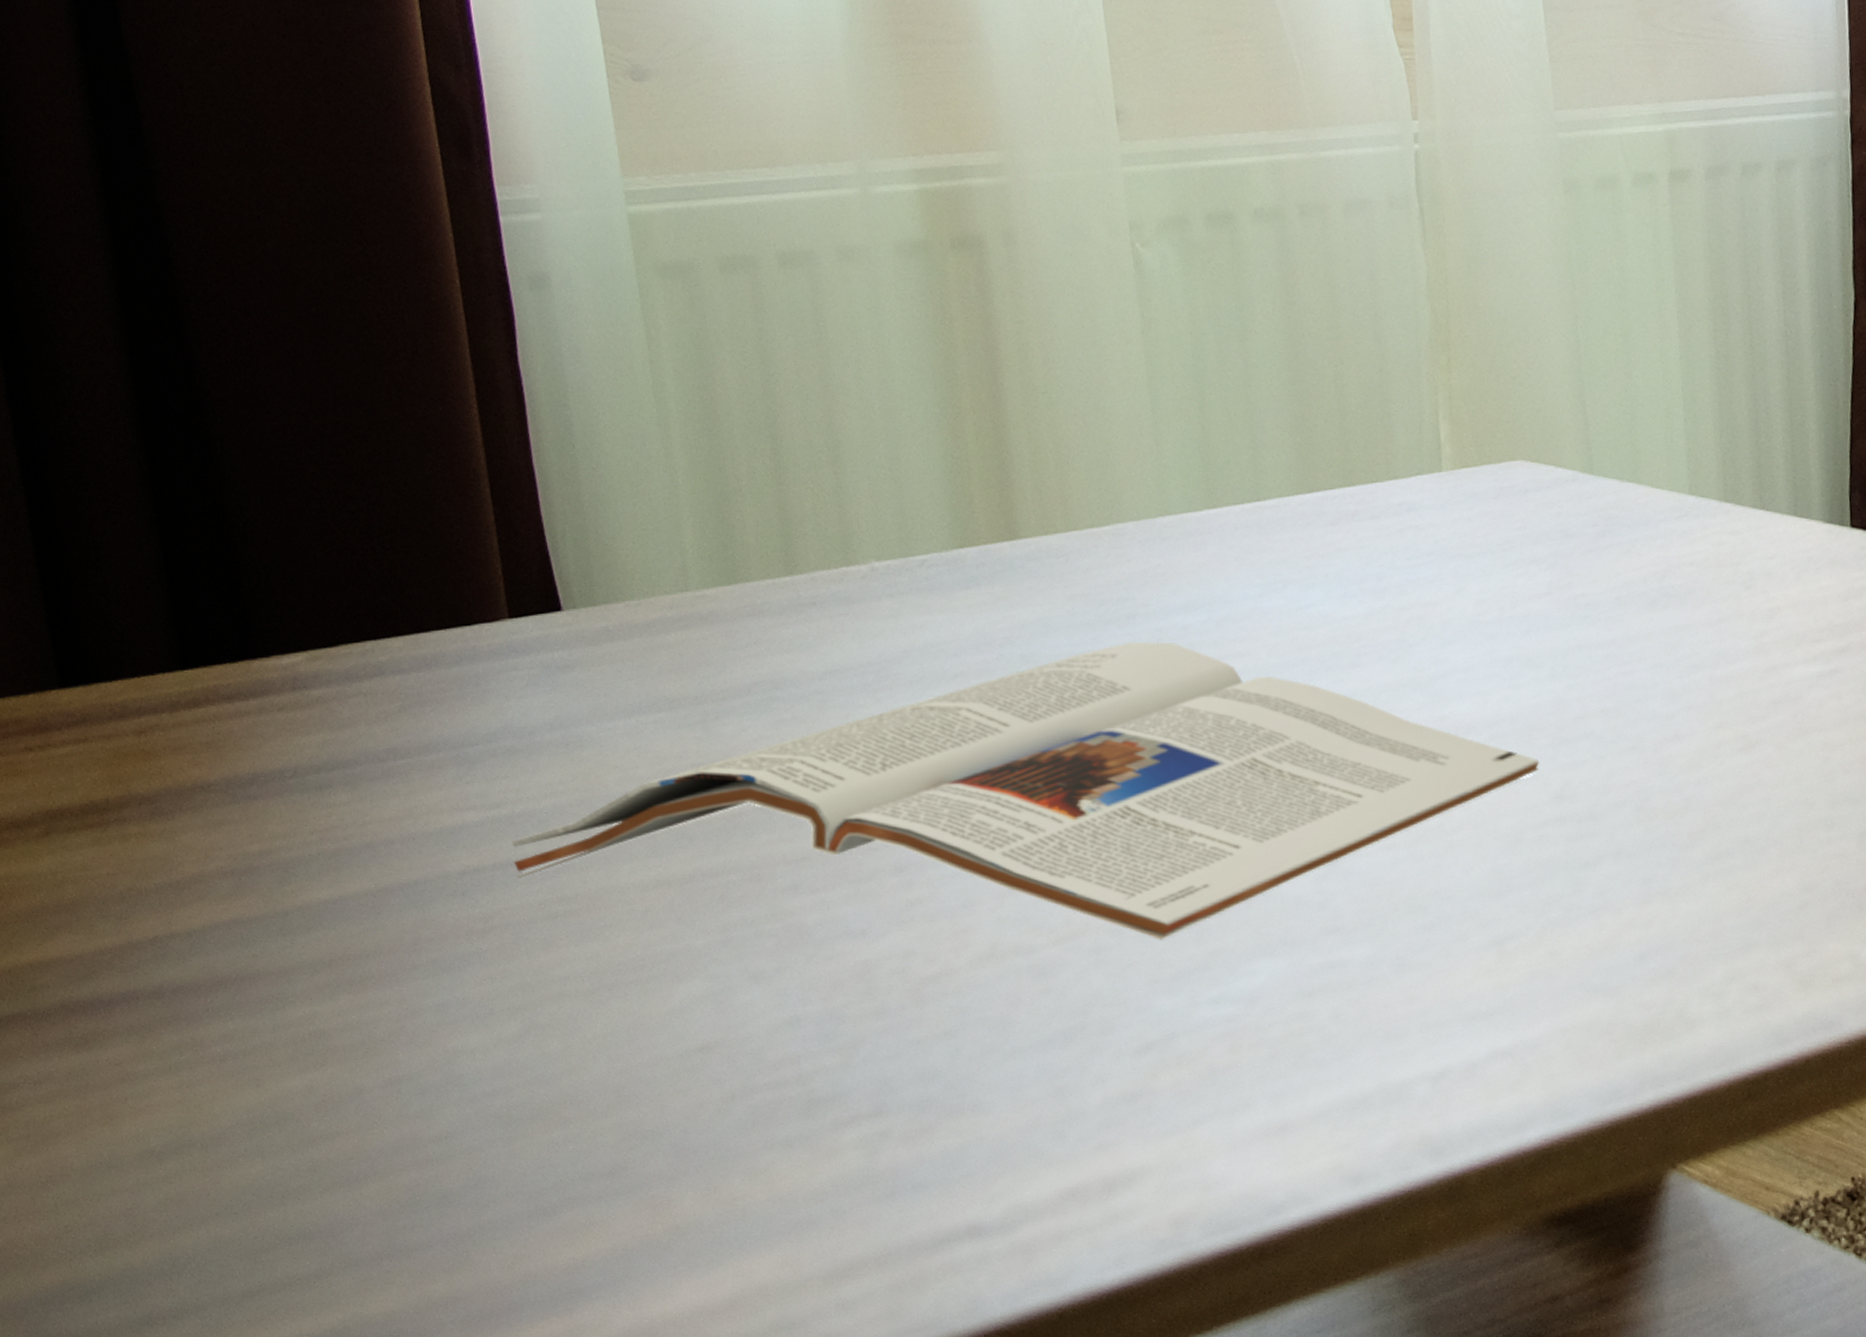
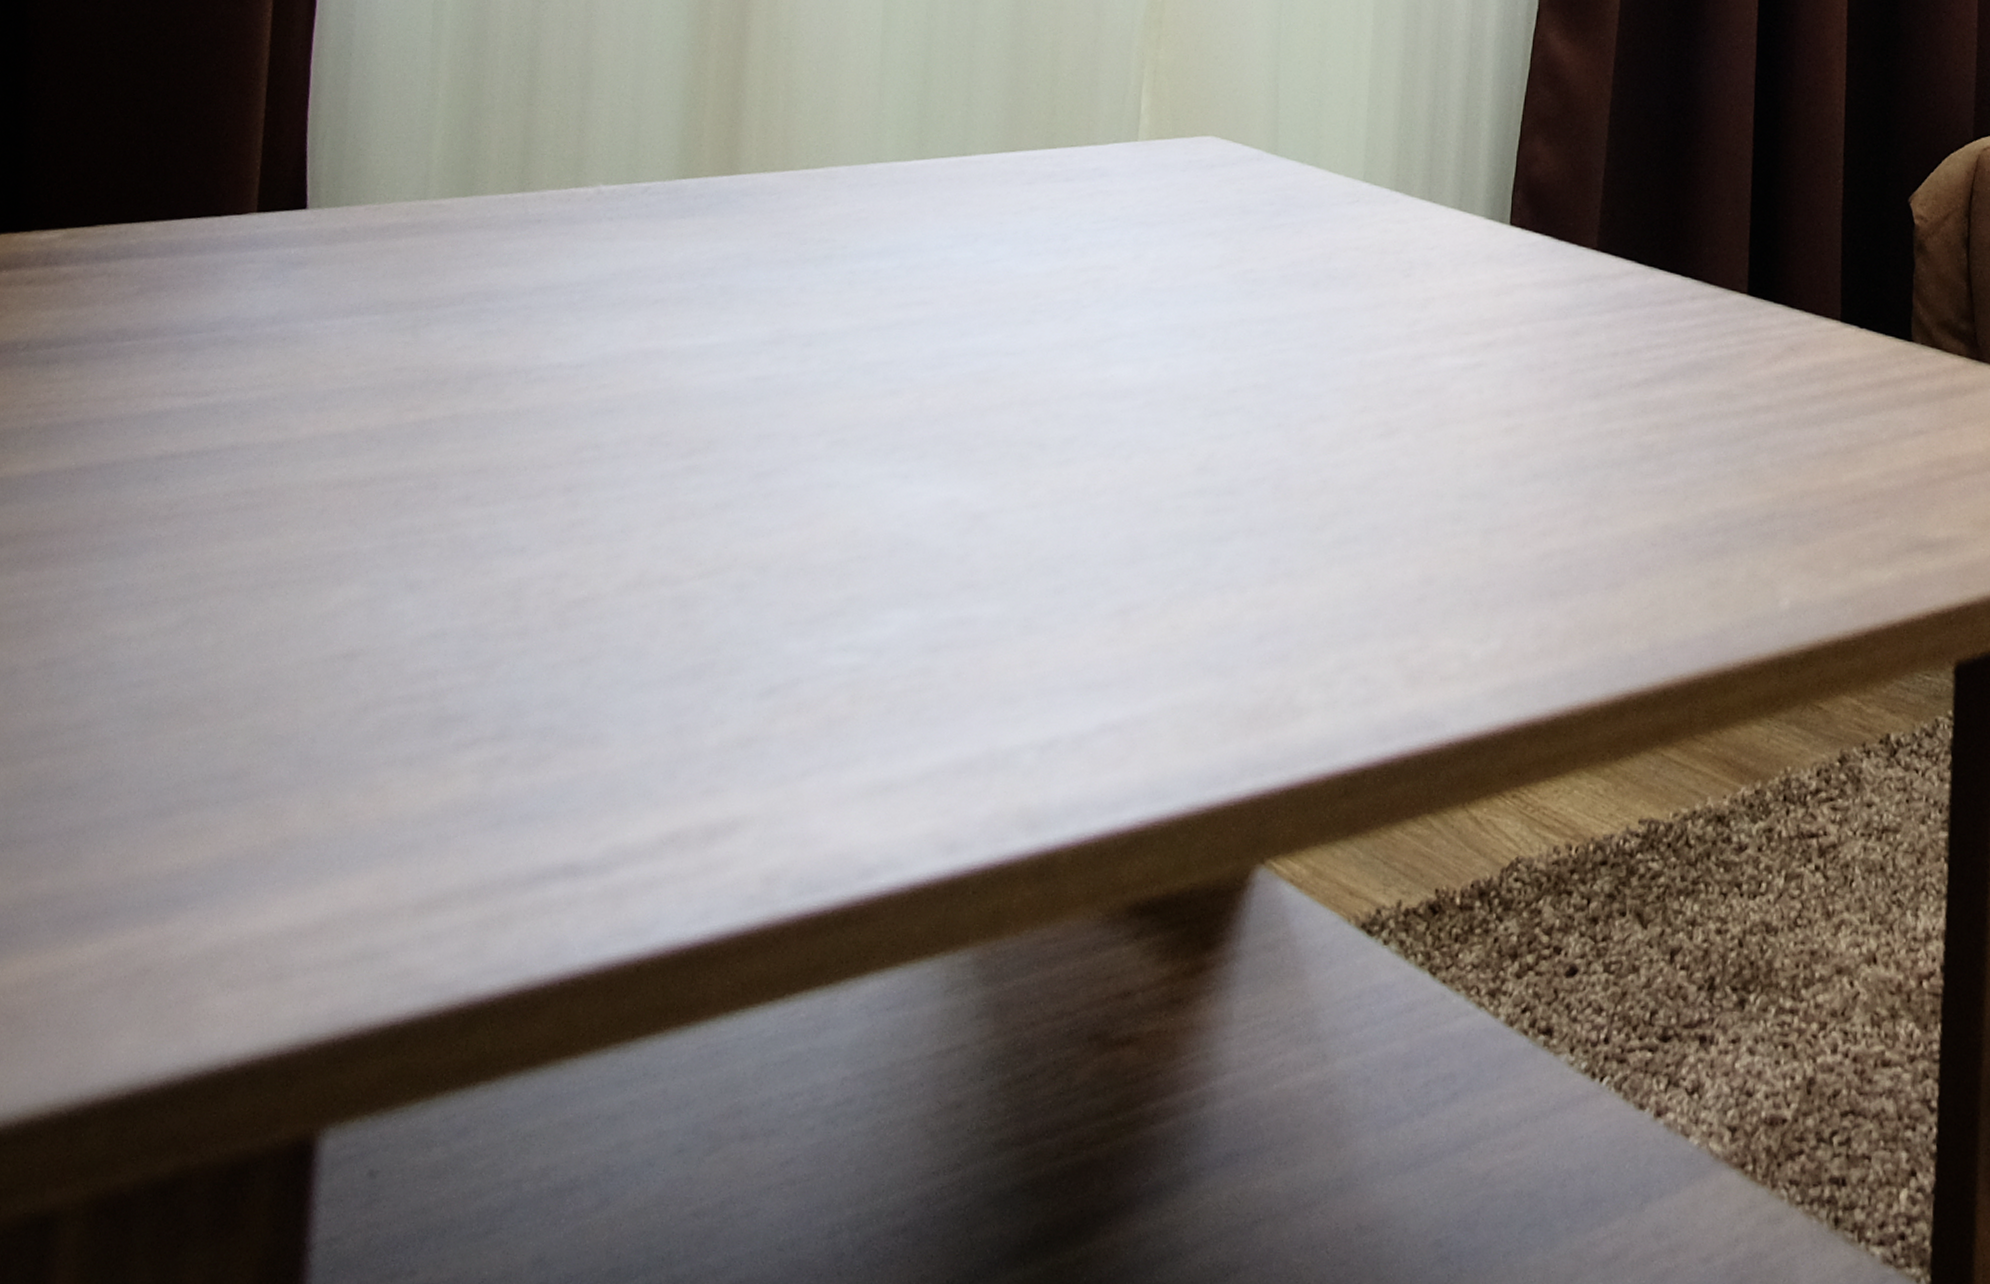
magazine: present [512,641,1539,941] -> none [209,281,1188,582]

